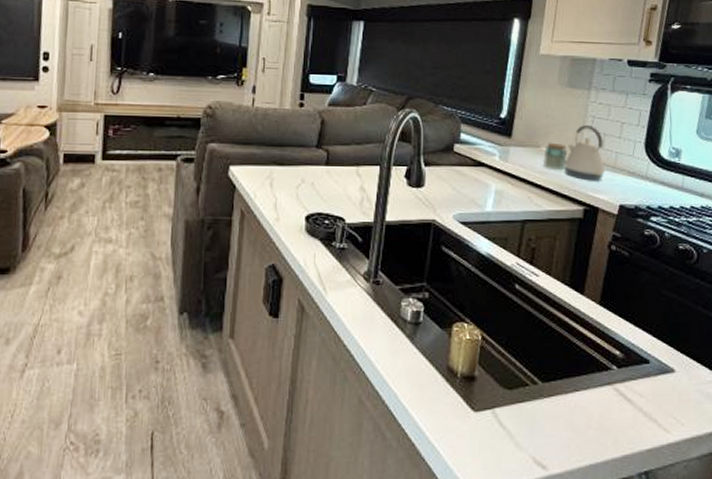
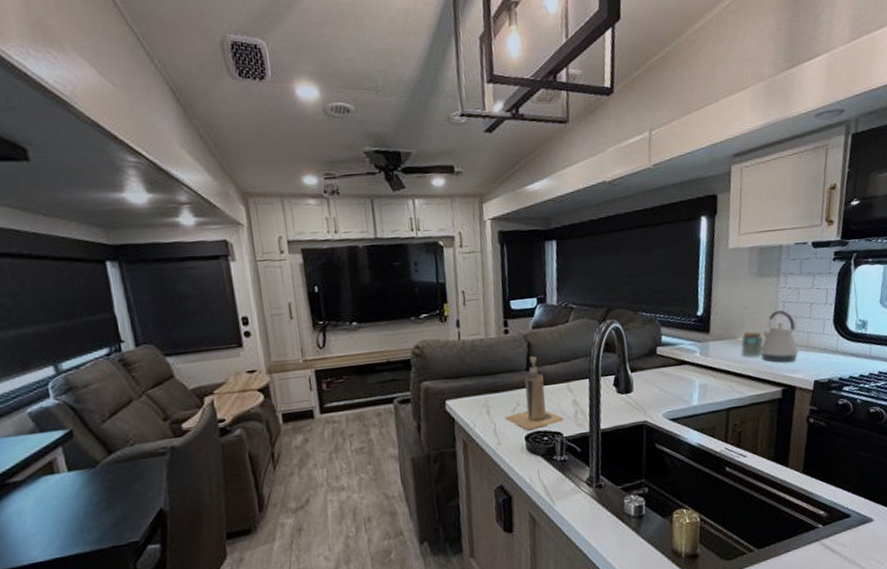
soap dispenser: none [287,133,349,211] -> present [504,356,564,431]

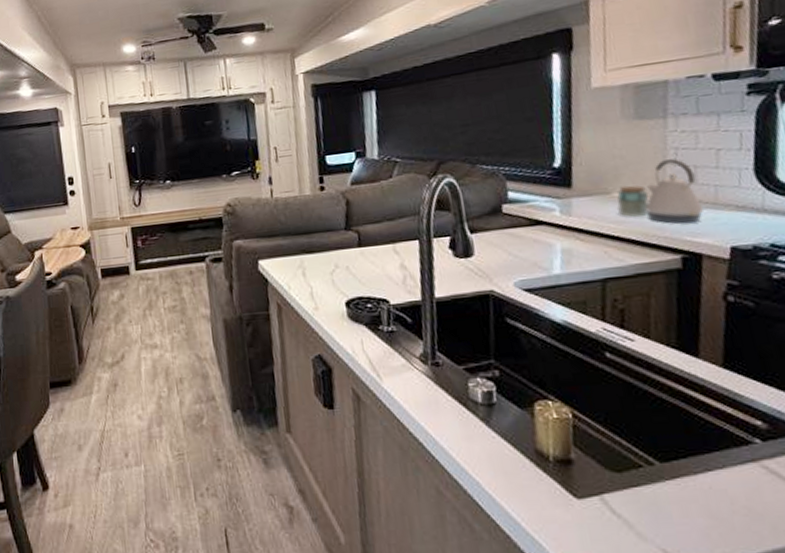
soap dispenser: present [504,356,564,431] -> none [322,214,391,296]

